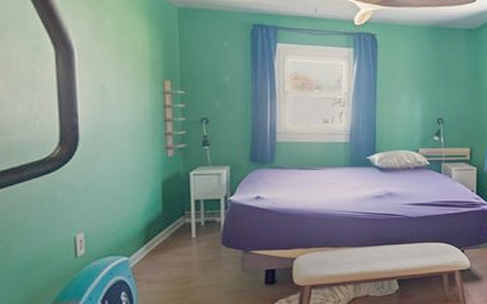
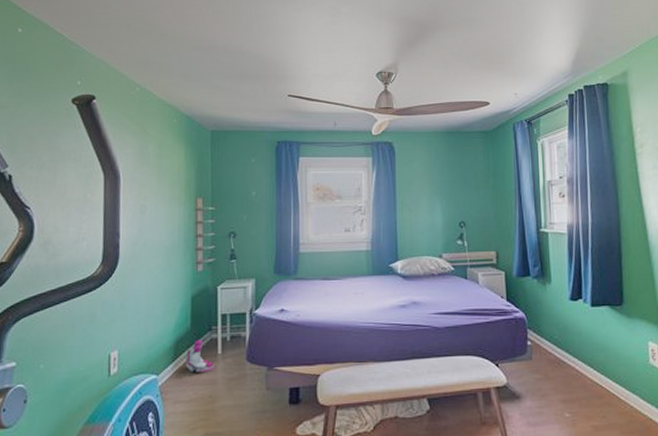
boots: none [156,224,188,256] -> present [184,340,214,373]

